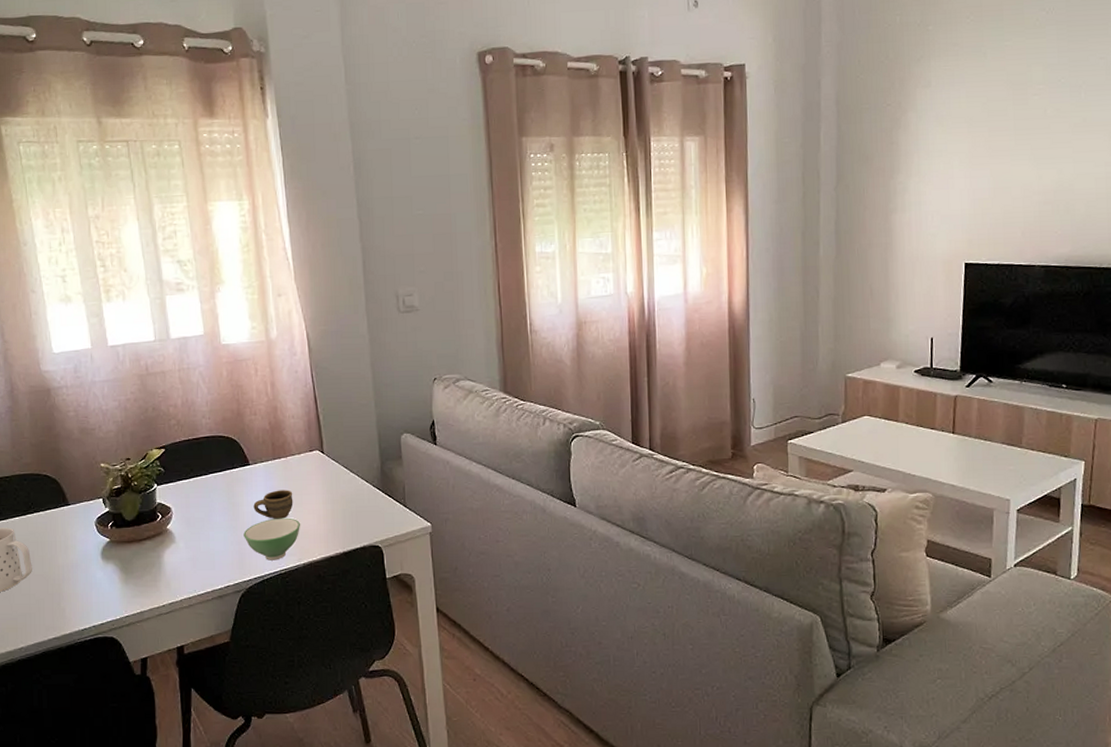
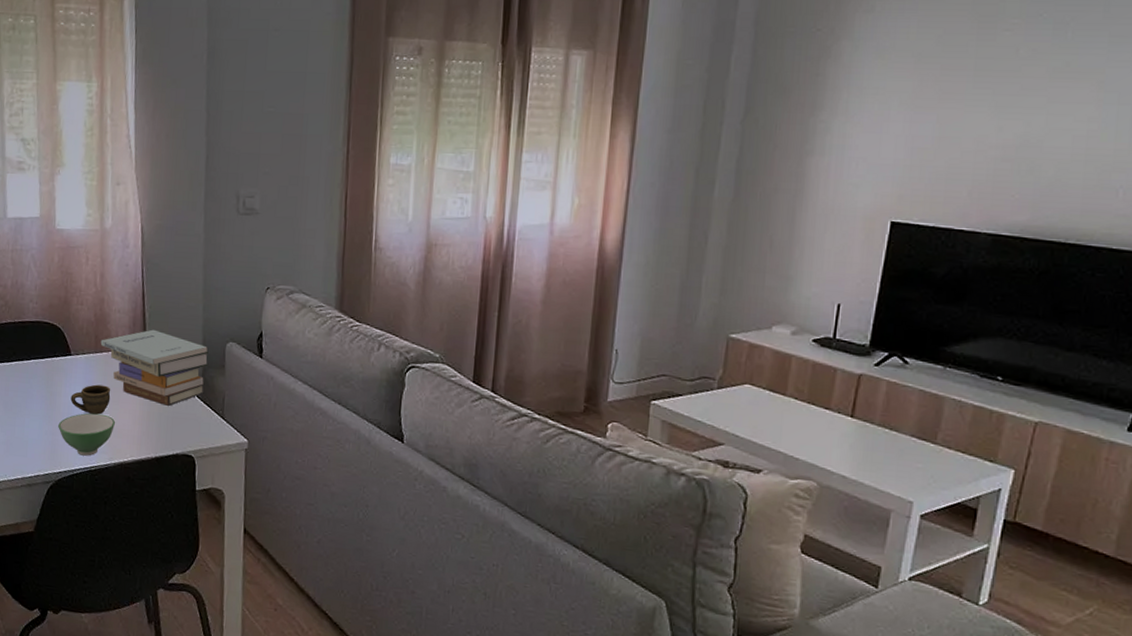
books: none [277,430,386,501] -> present [100,329,209,406]

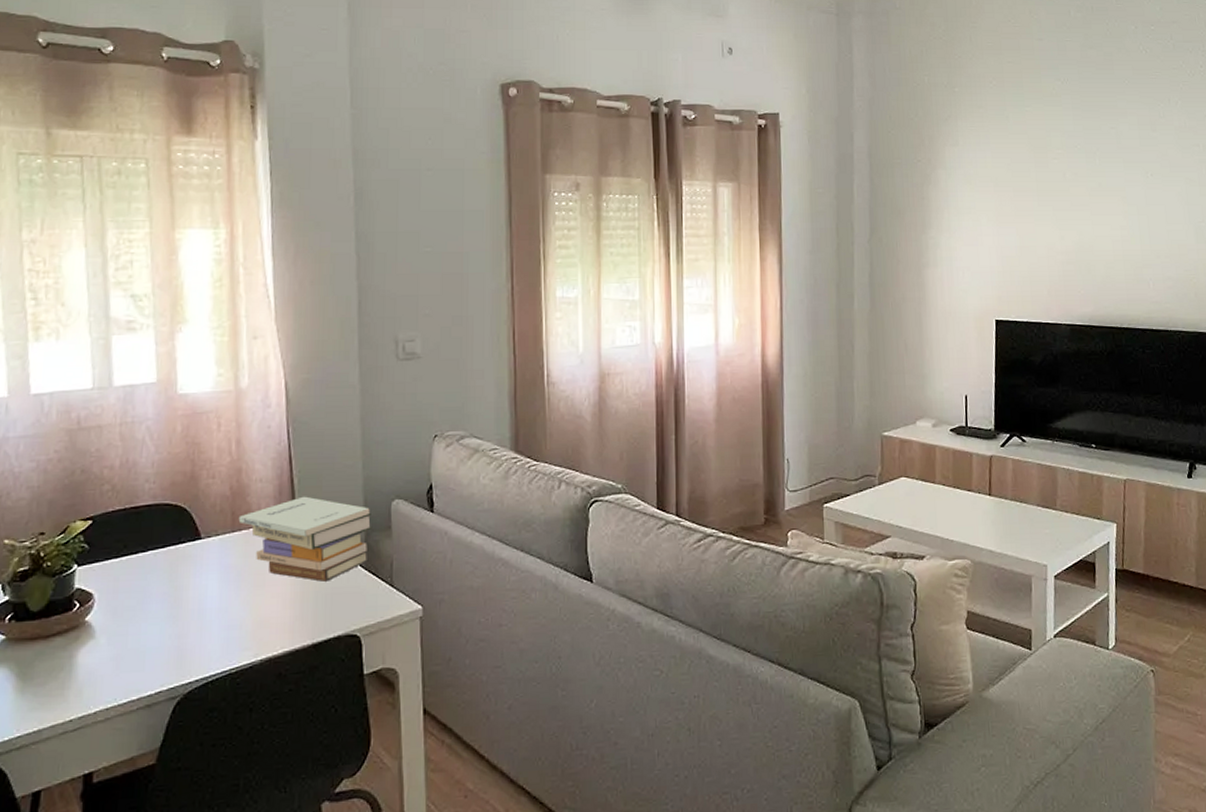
bowl: present [58,413,116,456] -> none [186,603,261,657]
cup: present [70,384,111,415] -> none [201,568,254,605]

